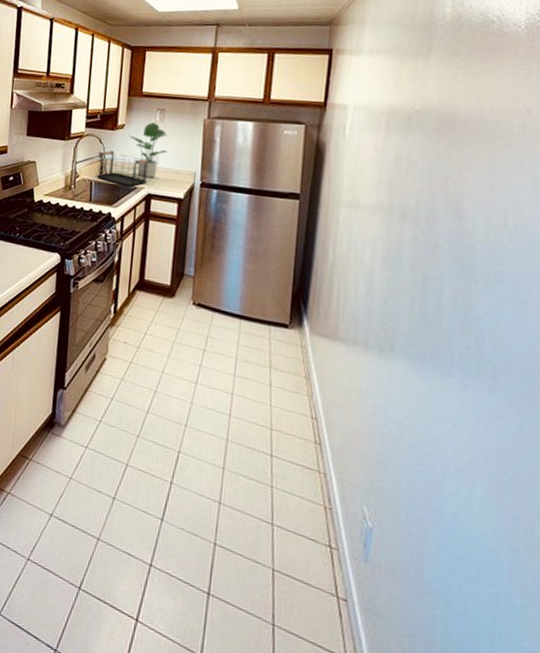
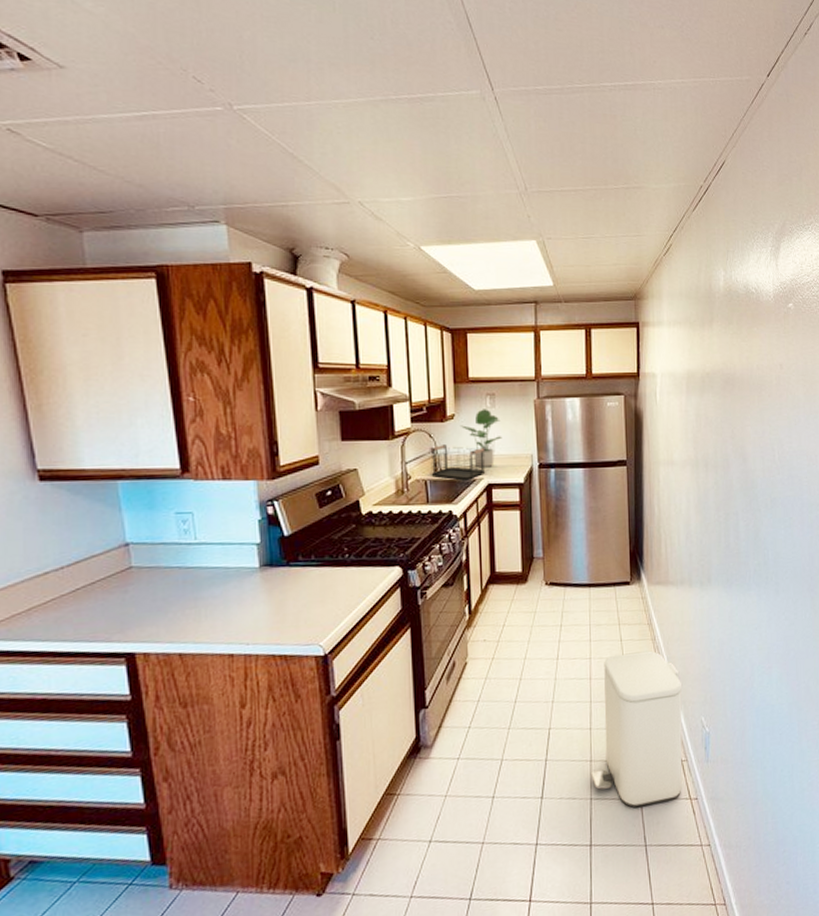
pedal bin: none [218,398,342,590] -> present [591,650,683,809]

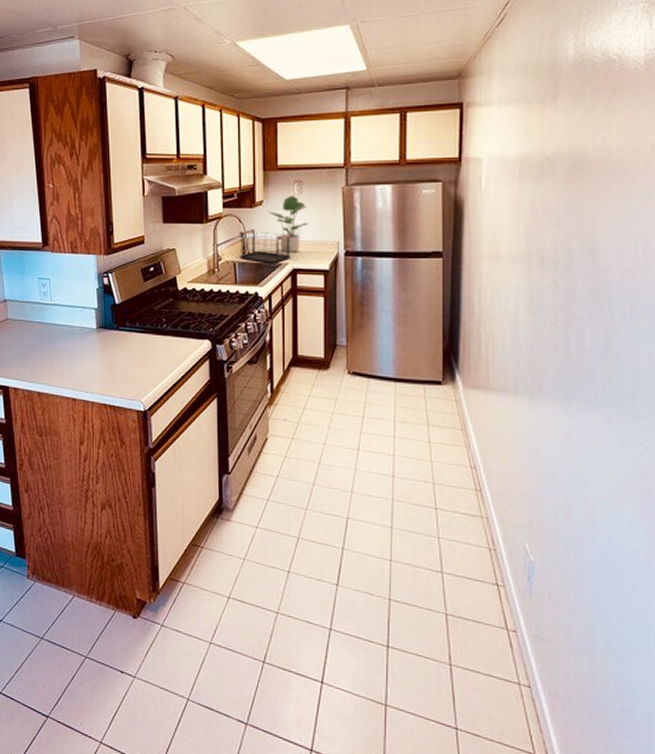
pedal bin: present [591,650,683,809] -> none [391,456,502,626]

